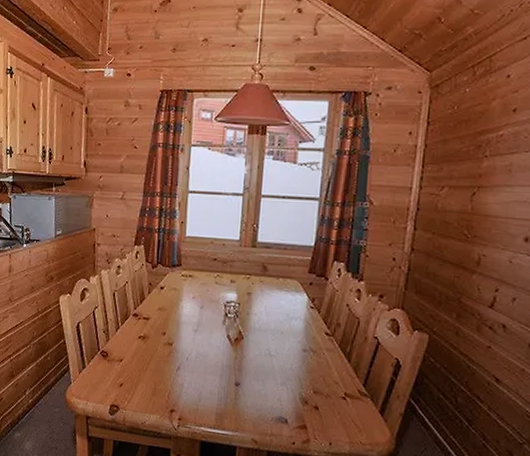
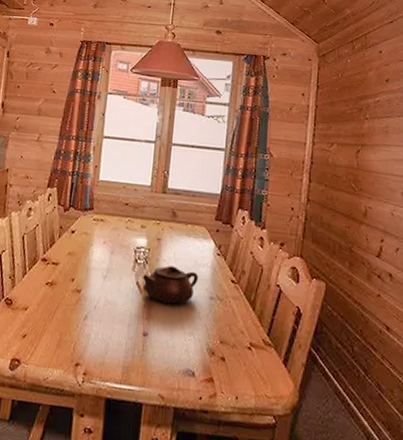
teapot: none [234,319,291,356] -> present [143,265,199,305]

